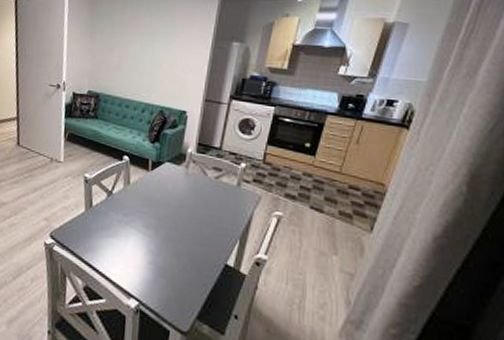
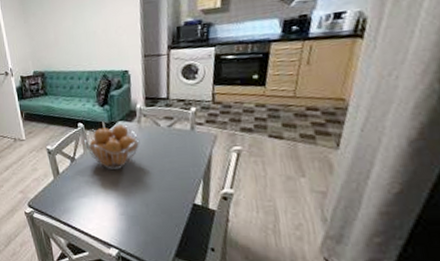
fruit basket: none [126,164,184,214] -> present [84,124,140,171]

